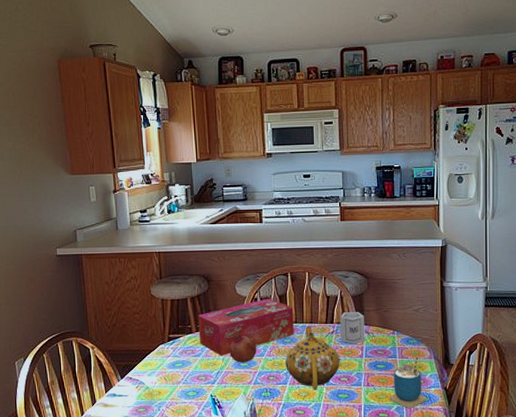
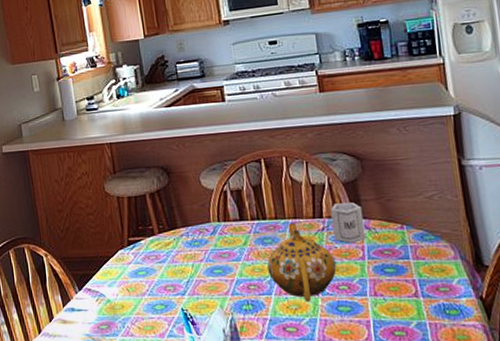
tissue box: present [198,298,294,356] -> none [159,190,275,261]
fruit: present [229,333,256,363] -> none [199,234,231,270]
cup: present [390,355,426,408] -> none [406,255,456,324]

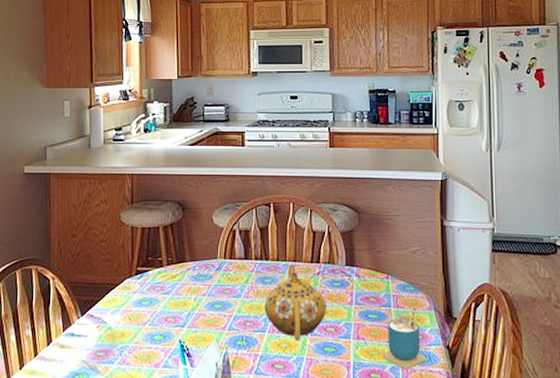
cup: present [330,202,366,243] -> none [326,251,356,288]
cup: none [406,255,456,324] -> present [383,305,425,369]

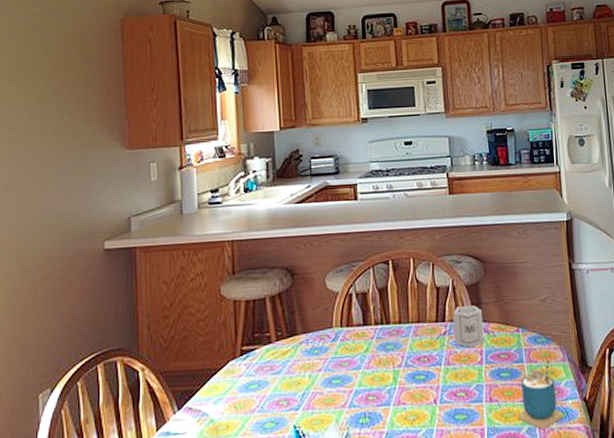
teapot: present [265,265,327,341] -> none [388,327,456,412]
cup: none [326,251,356,288] -> present [452,305,485,347]

